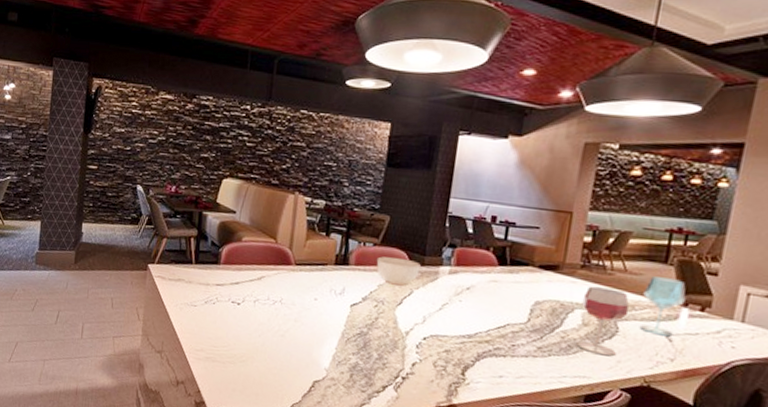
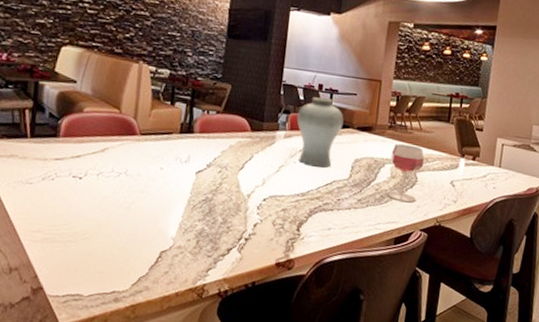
bowl: present [376,256,421,286] -> none [219,123,260,151]
vase: none [464,230,523,309] -> present [296,97,344,168]
wine glass: present [640,276,687,337] -> none [433,133,463,183]

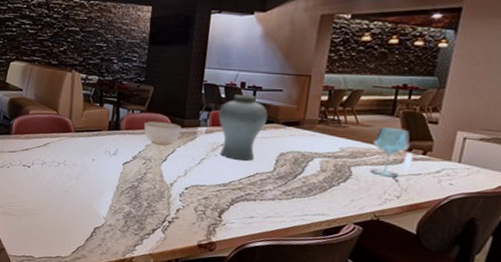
bowl: none [219,123,260,151] -> present [143,121,181,146]
wineglass: present [387,143,424,203] -> none [316,138,361,197]
wine glass: none [433,133,463,183] -> present [371,127,411,178]

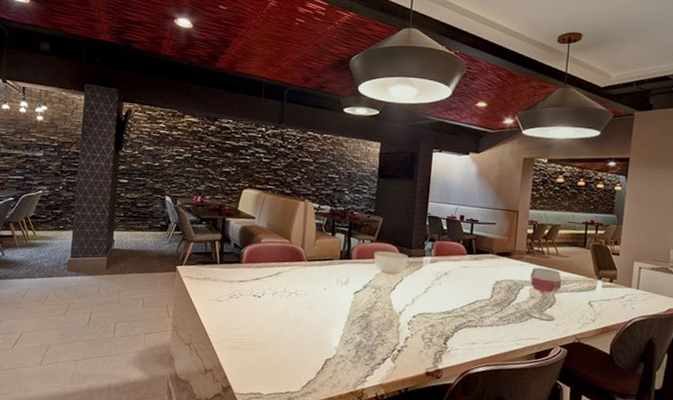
vase: present [218,95,268,161] -> none [441,227,484,289]
wineglass: none [316,138,361,197] -> present [527,267,561,321]
wine glass: present [371,127,411,178] -> none [571,258,600,303]

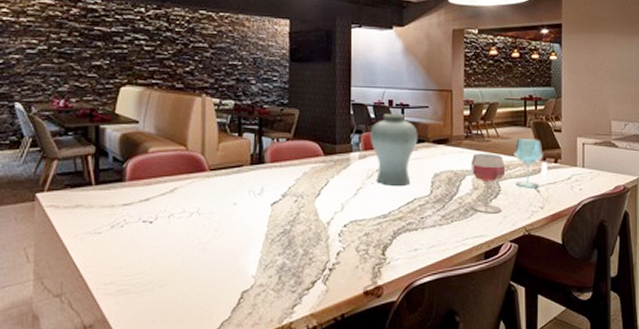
bowl: present [373,250,409,275] -> none [291,149,333,177]
vase: none [441,227,484,289] -> present [370,114,418,186]
wine glass: none [571,258,600,303] -> present [514,138,543,188]

